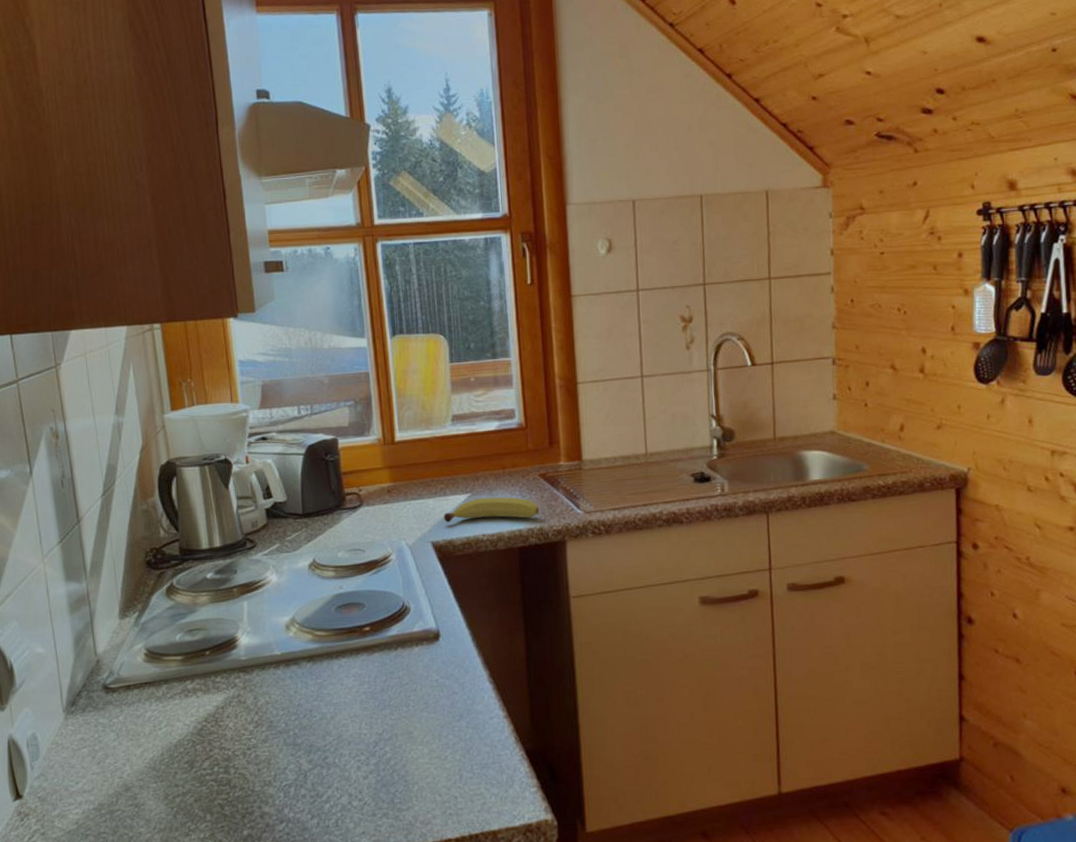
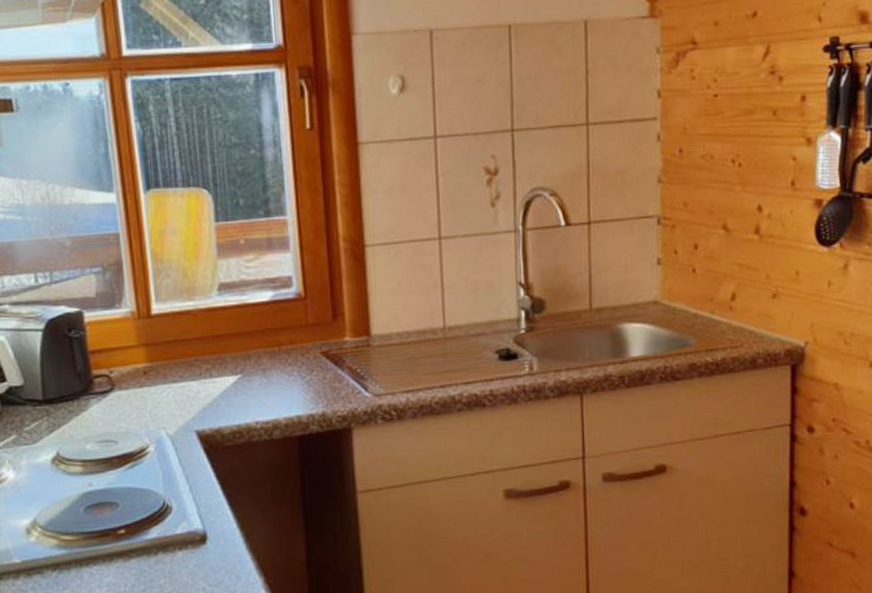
fruit: present [443,497,540,523] -> none [209,378,322,409]

